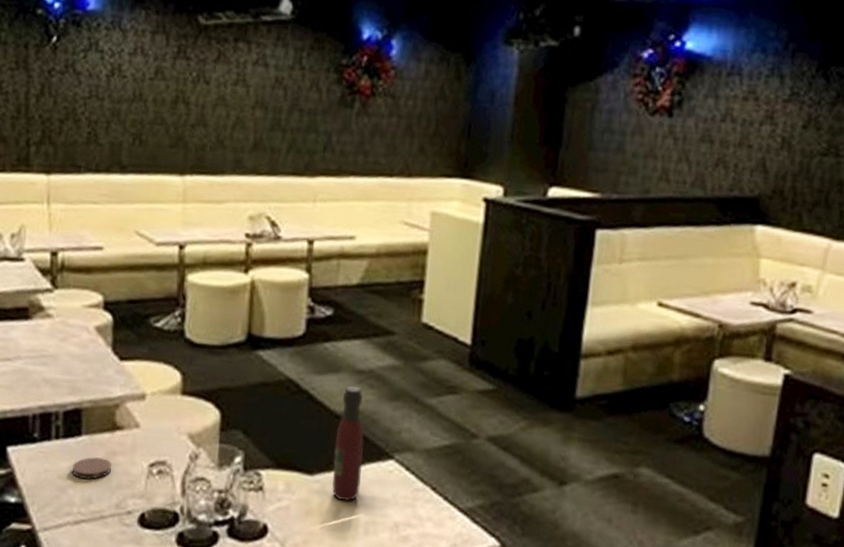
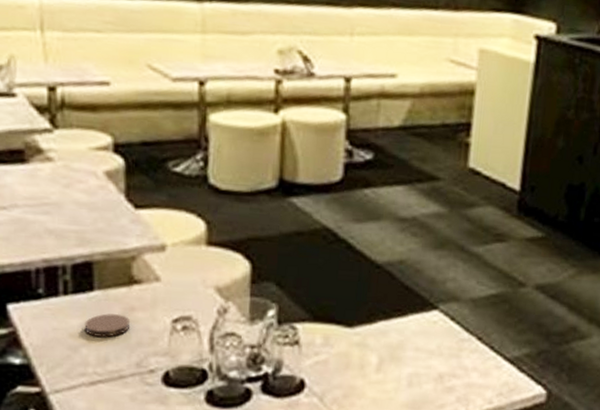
wine bottle: present [332,385,364,501] -> none [373,234,407,354]

